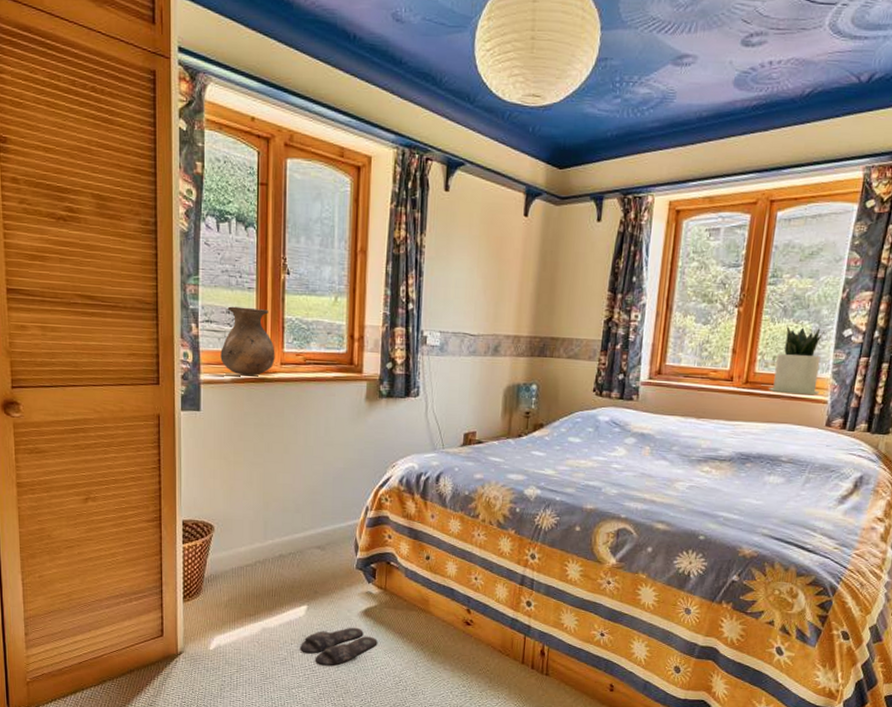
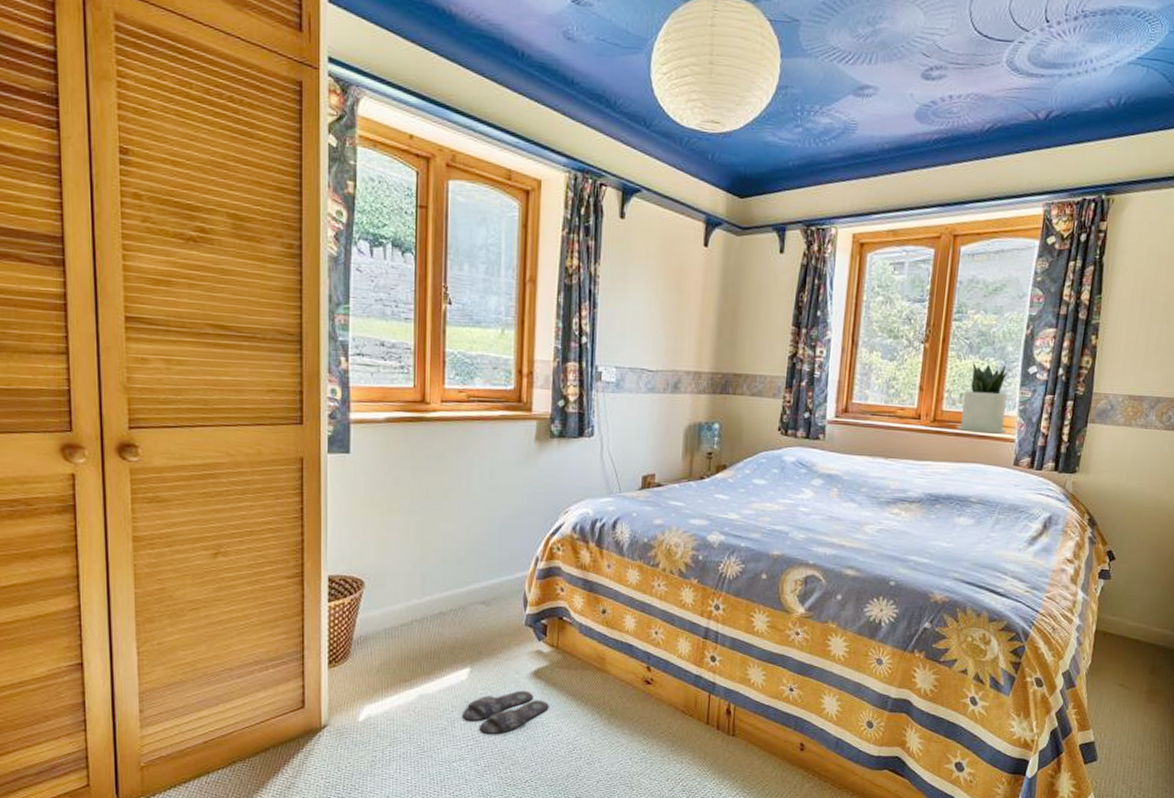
vase: present [220,306,275,377] -> none [373,338,435,415]

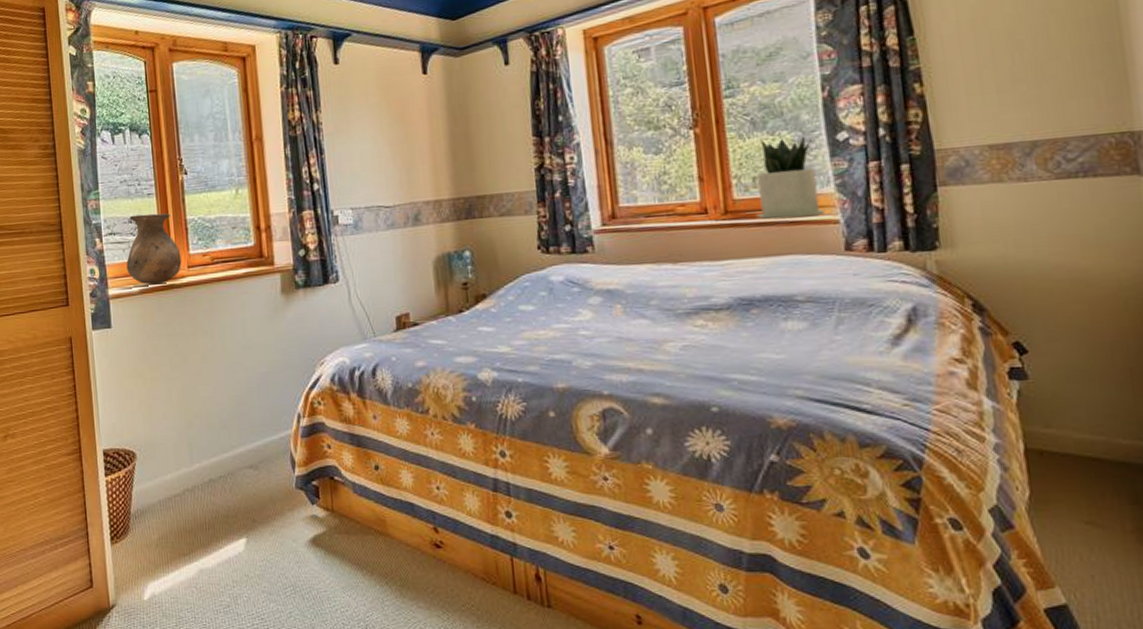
vase: none [373,338,435,415] -> present [126,213,182,285]
slippers: present [463,690,549,734] -> none [244,561,333,611]

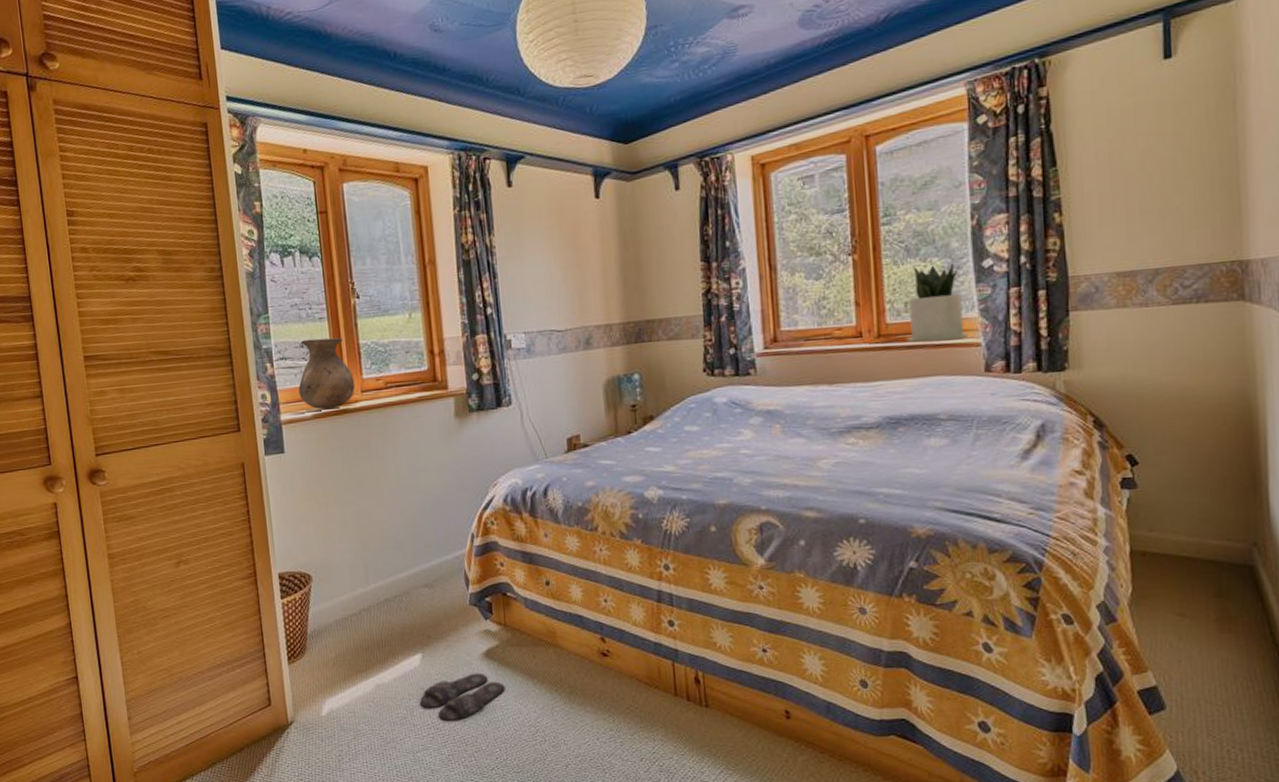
slippers: none [244,561,333,611] -> present [420,673,505,721]

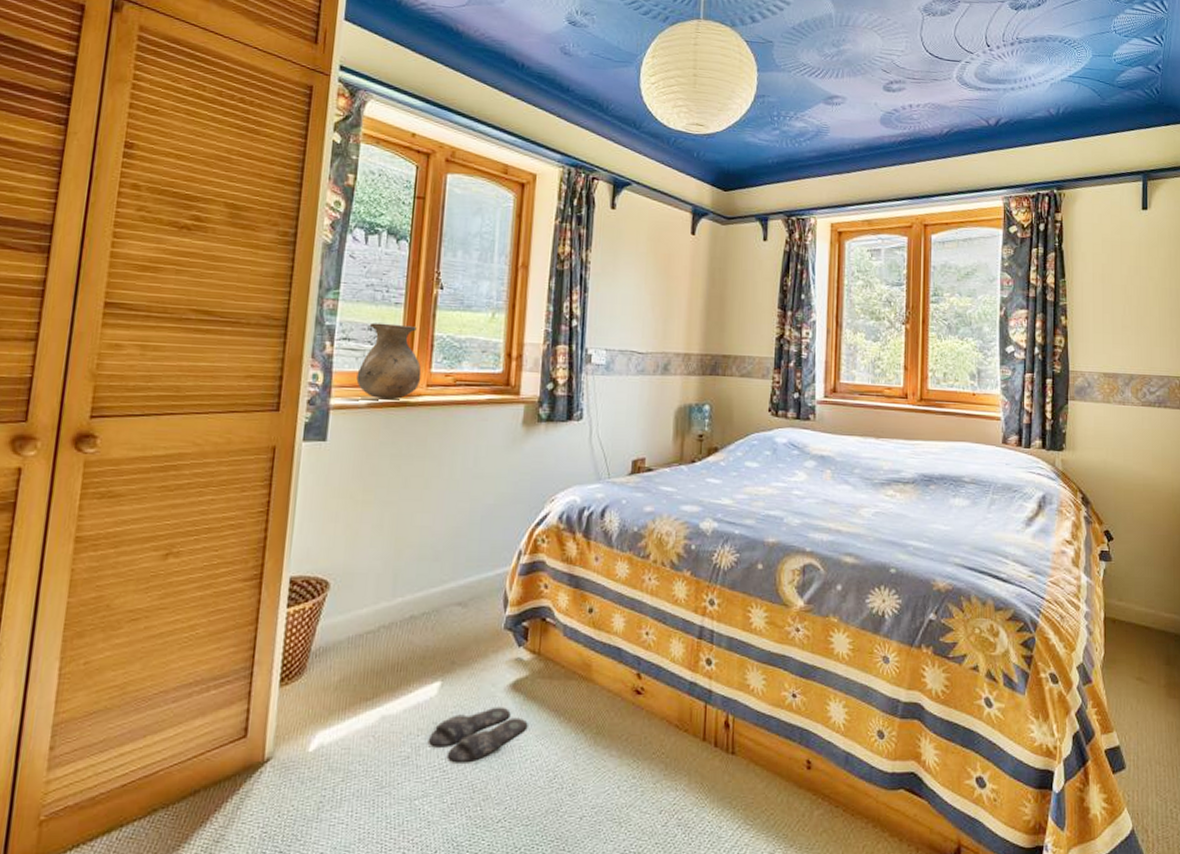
planter: present [907,263,969,343] -> none [943,342,992,412]

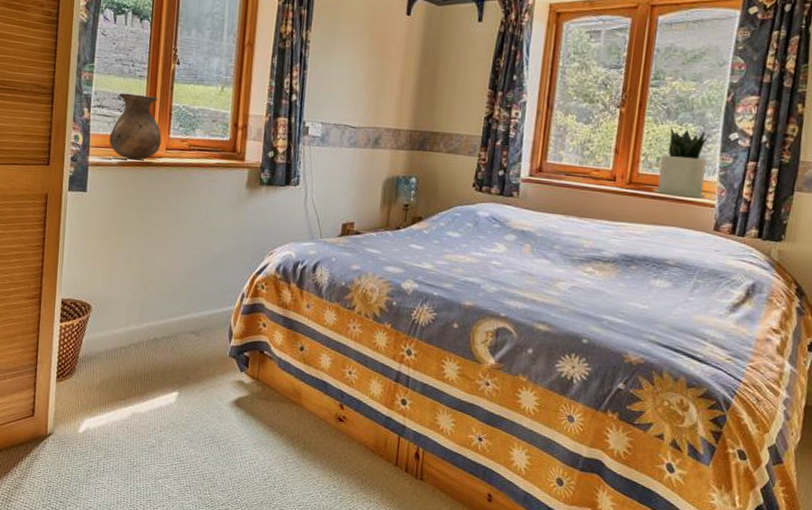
slippers: present [429,707,528,762] -> none [169,417,248,457]
planter: none [943,342,992,412] -> present [653,127,711,199]

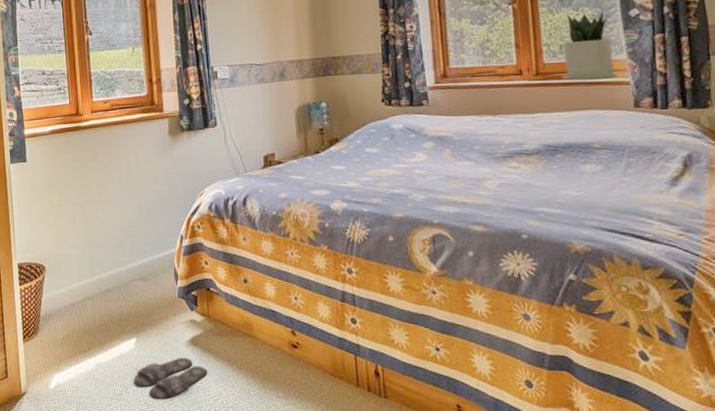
vase: present [109,93,162,160] -> none [40,67,86,127]
slippers: none [169,417,248,457] -> present [134,357,208,399]

